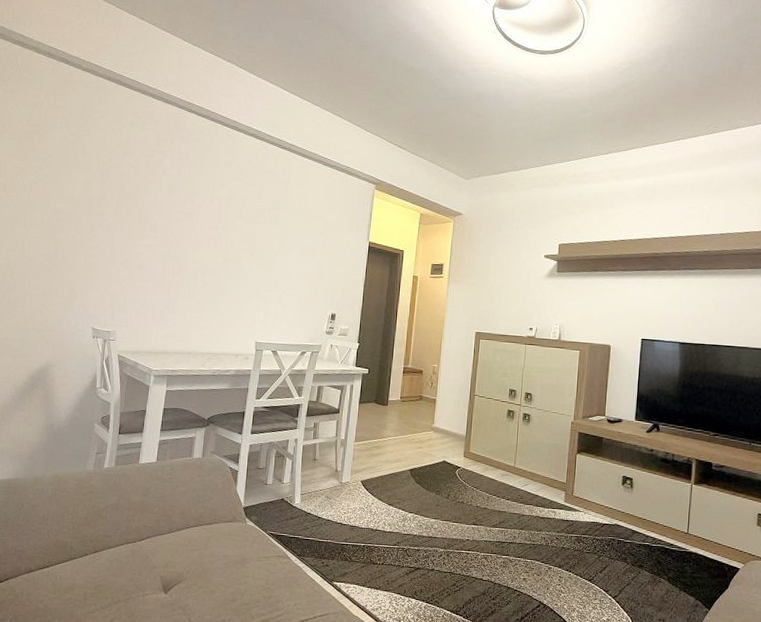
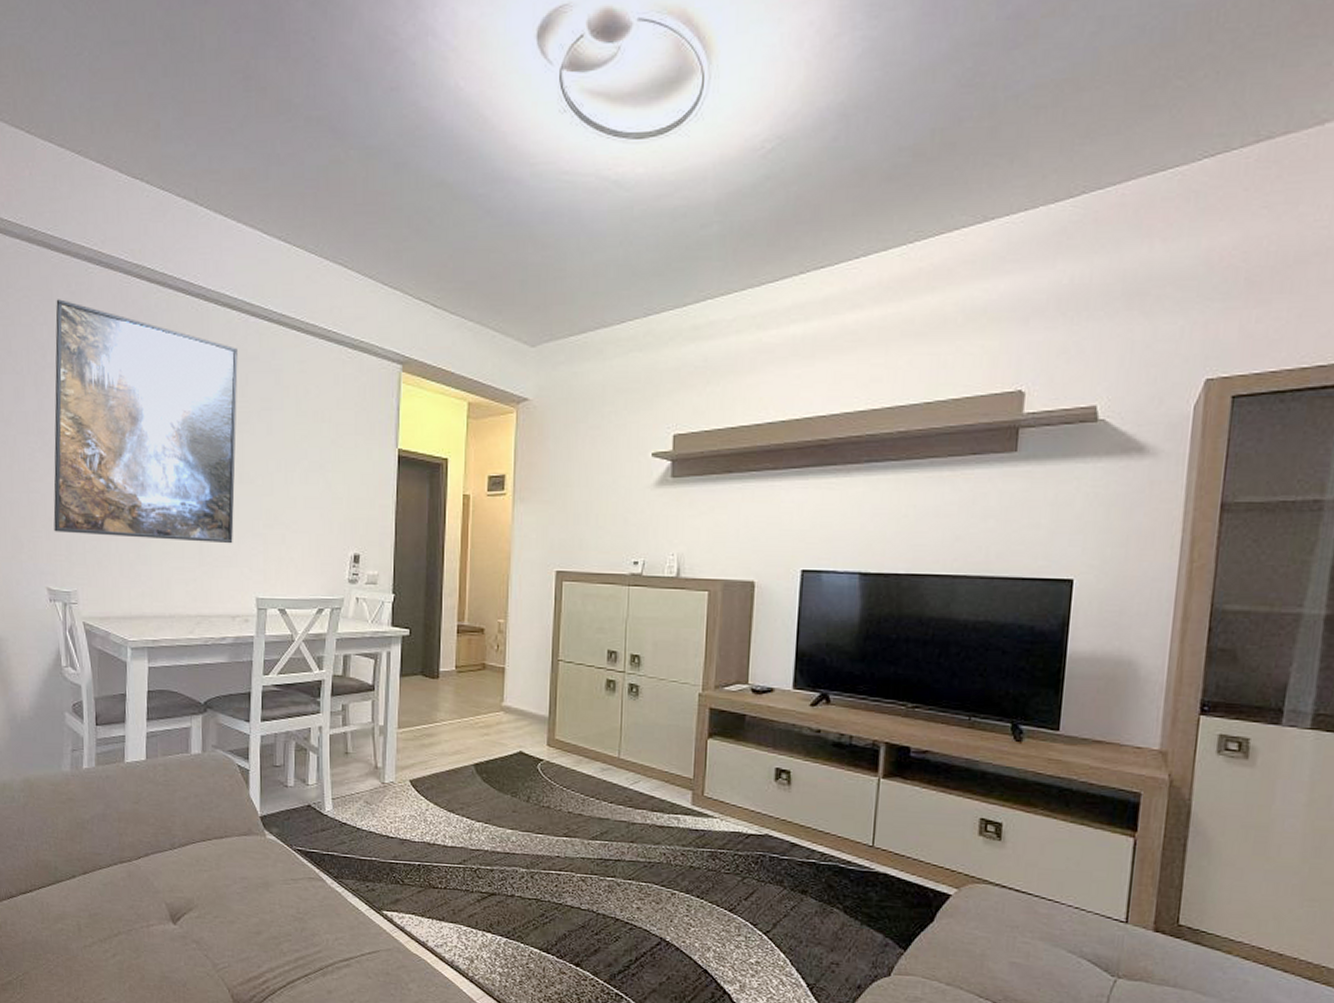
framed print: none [103,121,258,302] -> present [53,299,238,544]

